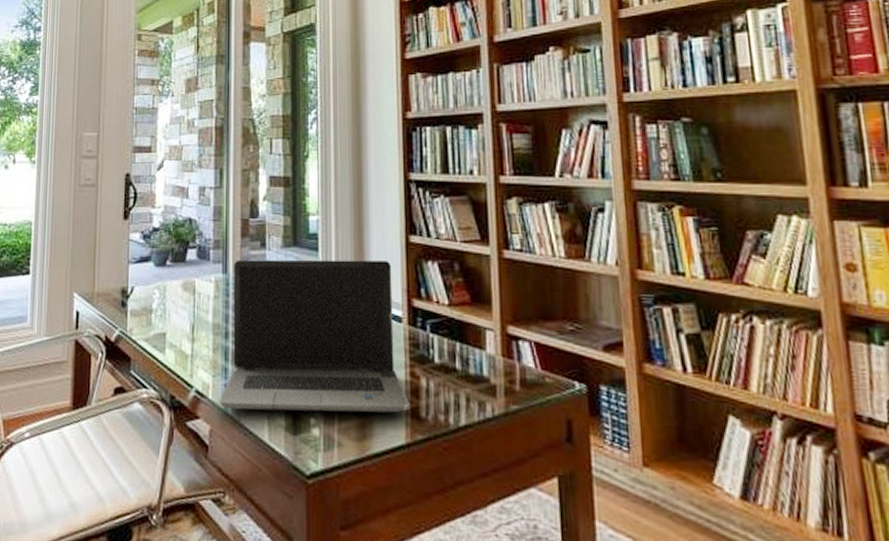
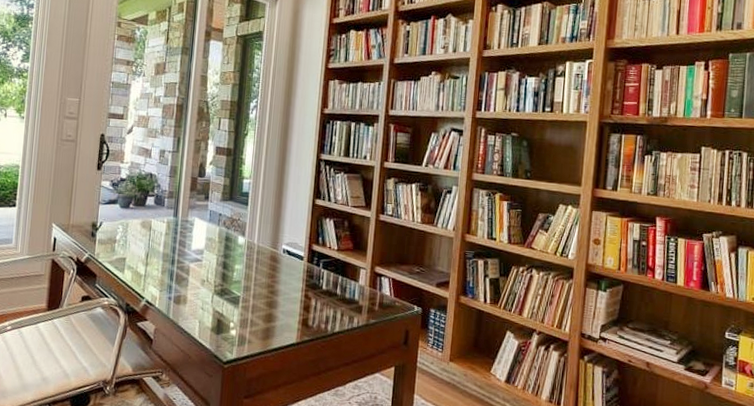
laptop computer: present [220,259,411,413] -> none [164,207,303,322]

